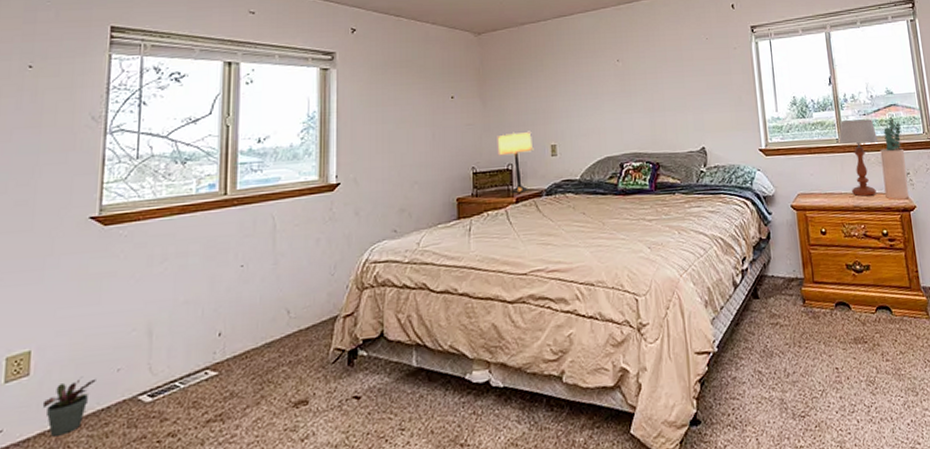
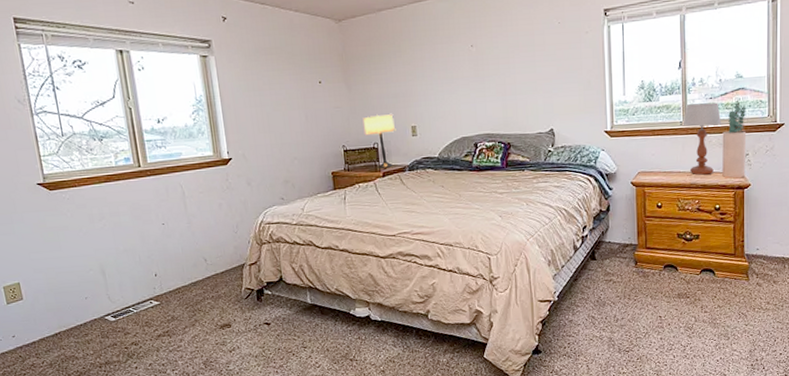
potted plant: present [42,378,96,437] -> none [37,303,72,342]

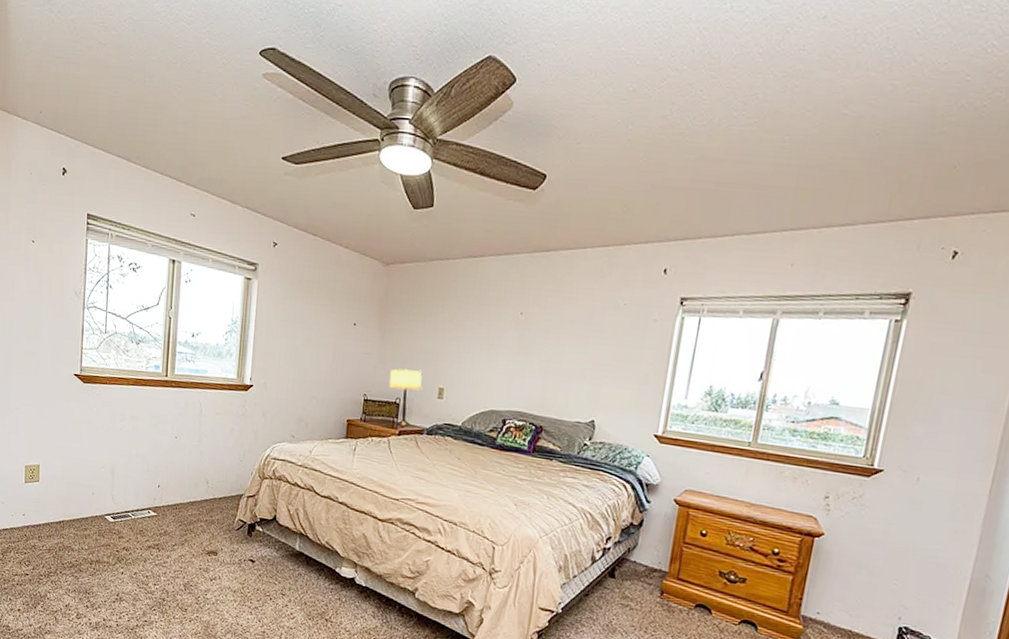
table lamp: present [682,102,722,175] -> none [749,423,802,511]
vase: present [722,100,747,179] -> none [790,430,837,524]

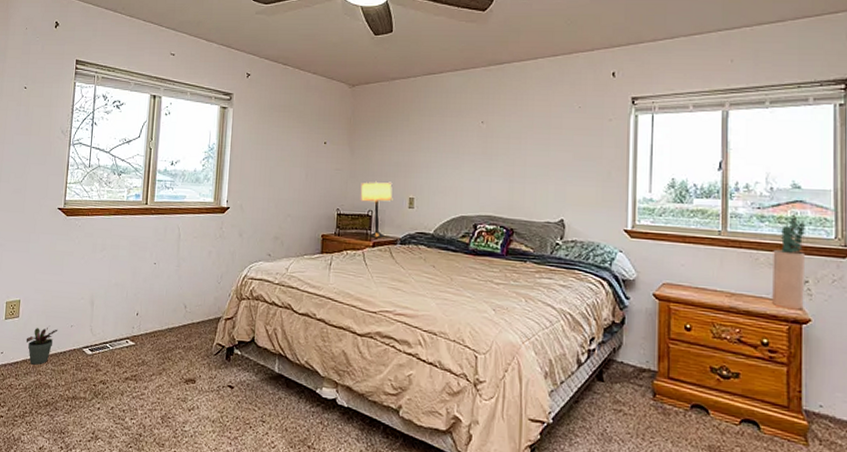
potted plant: none [47,492,79,529] -> present [26,326,58,365]
vase: none [790,430,837,524] -> present [772,214,806,310]

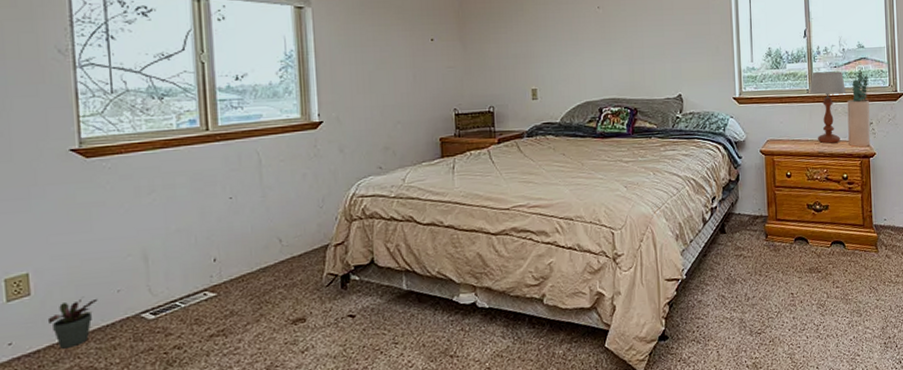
table lamp: present [361,182,392,239] -> none [479,76,513,135]
table lamp: none [721,212,773,299] -> present [809,71,847,144]

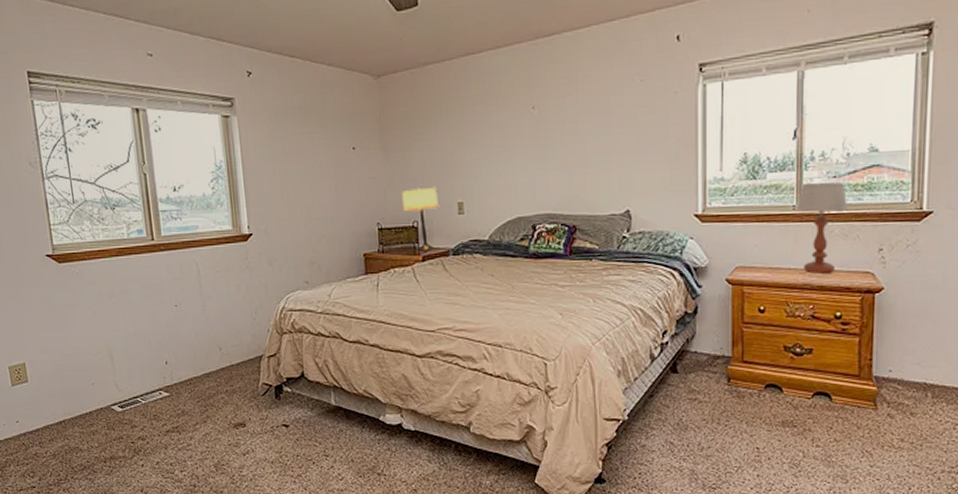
potted plant: present [47,298,98,349] -> none [42,388,78,430]
table lamp: none [479,76,513,135] -> present [402,188,438,252]
vase: present [847,69,870,148] -> none [846,179,883,280]

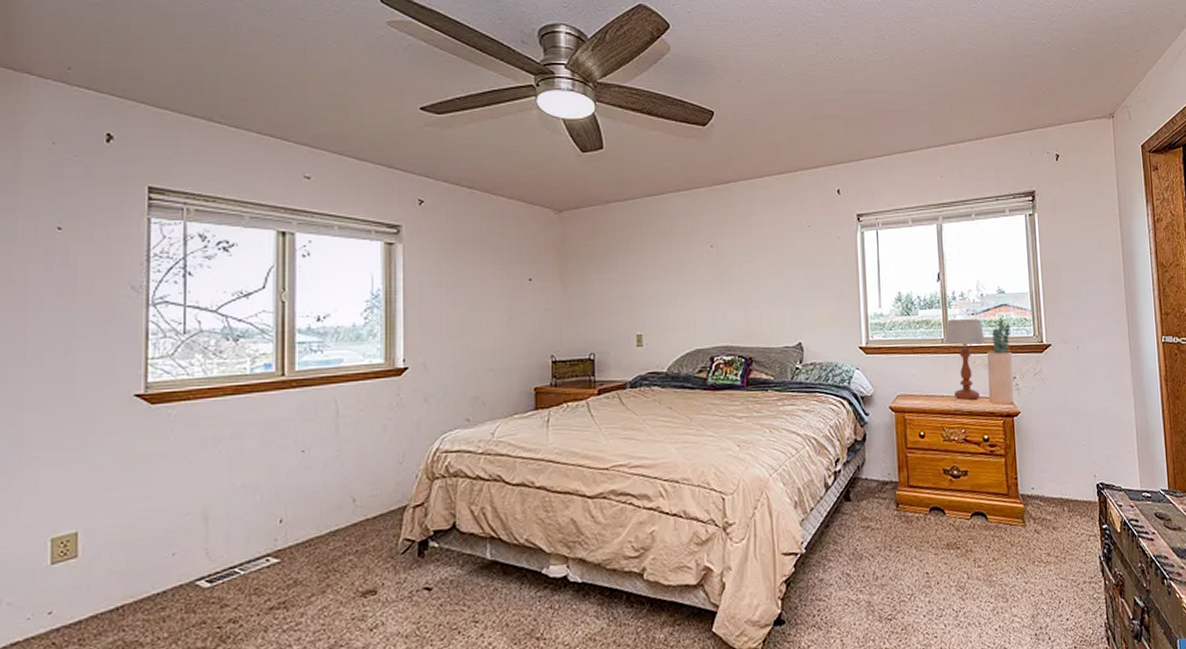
table lamp: present [402,188,438,252] -> none [580,320,617,386]
vase: none [846,179,883,280] -> present [987,317,1014,405]

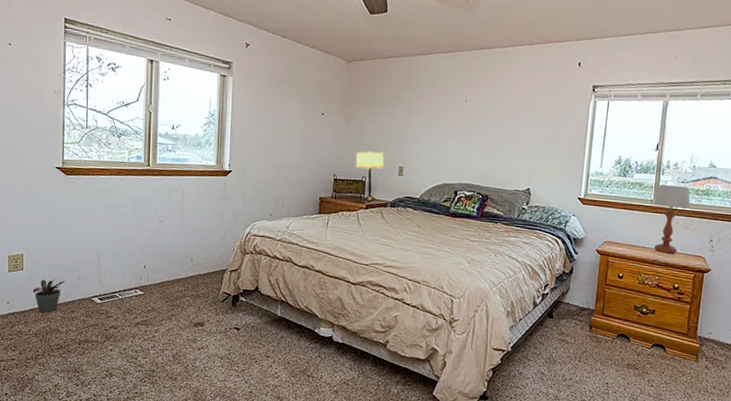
potted plant: none [93,562,150,620] -> present [32,278,65,313]
table lamp: none [580,320,617,386] -> present [356,151,384,202]
vase: present [987,317,1014,405] -> none [685,187,716,262]

